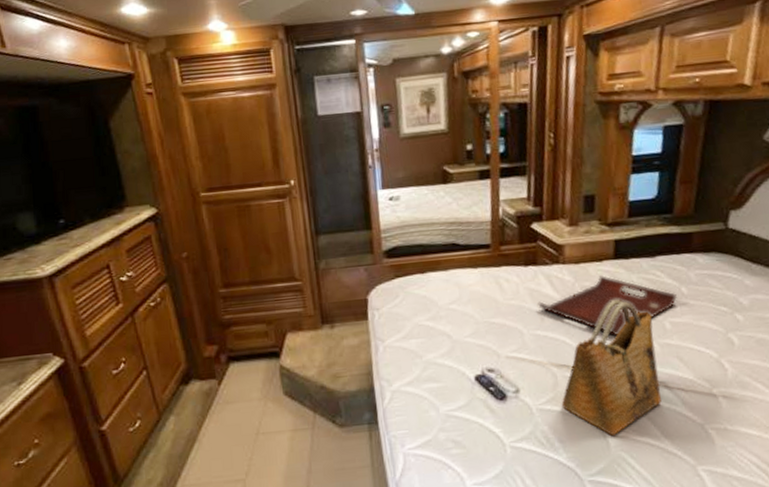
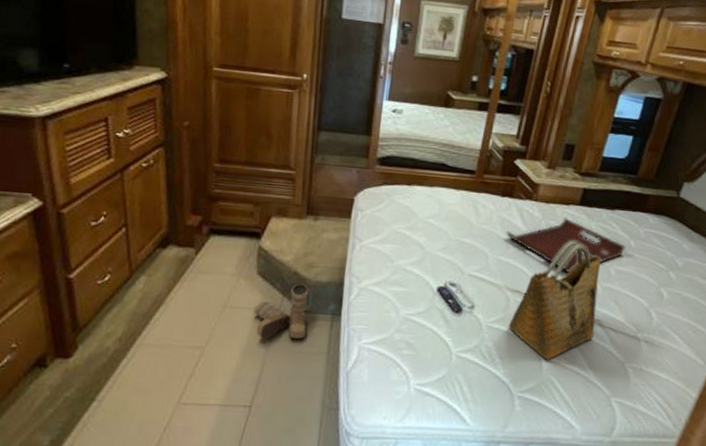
boots: none [286,397,345,462] -> present [253,283,308,340]

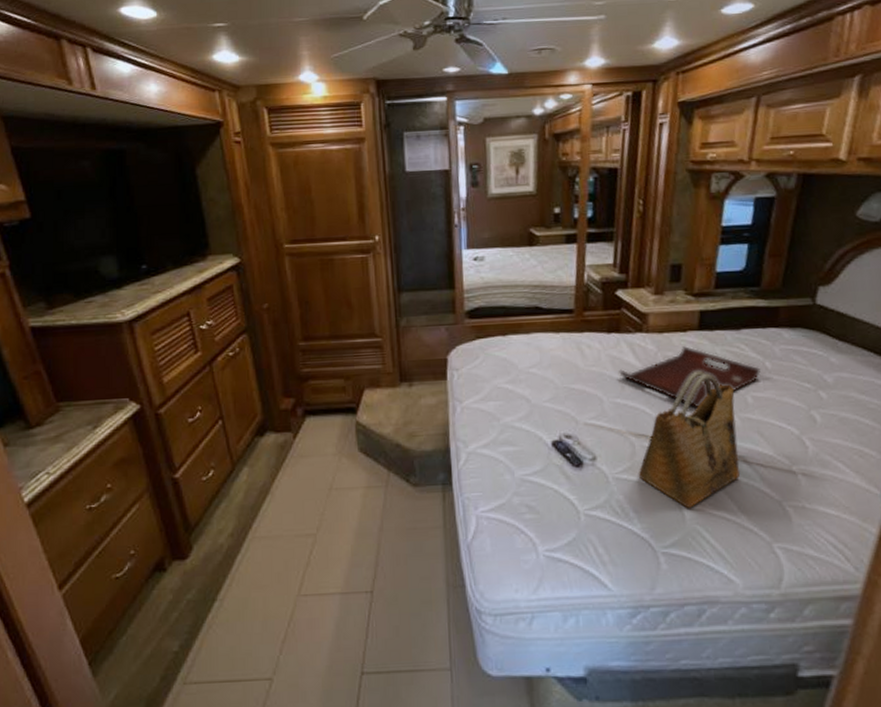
boots: present [253,283,308,340] -> none [359,455,418,519]

